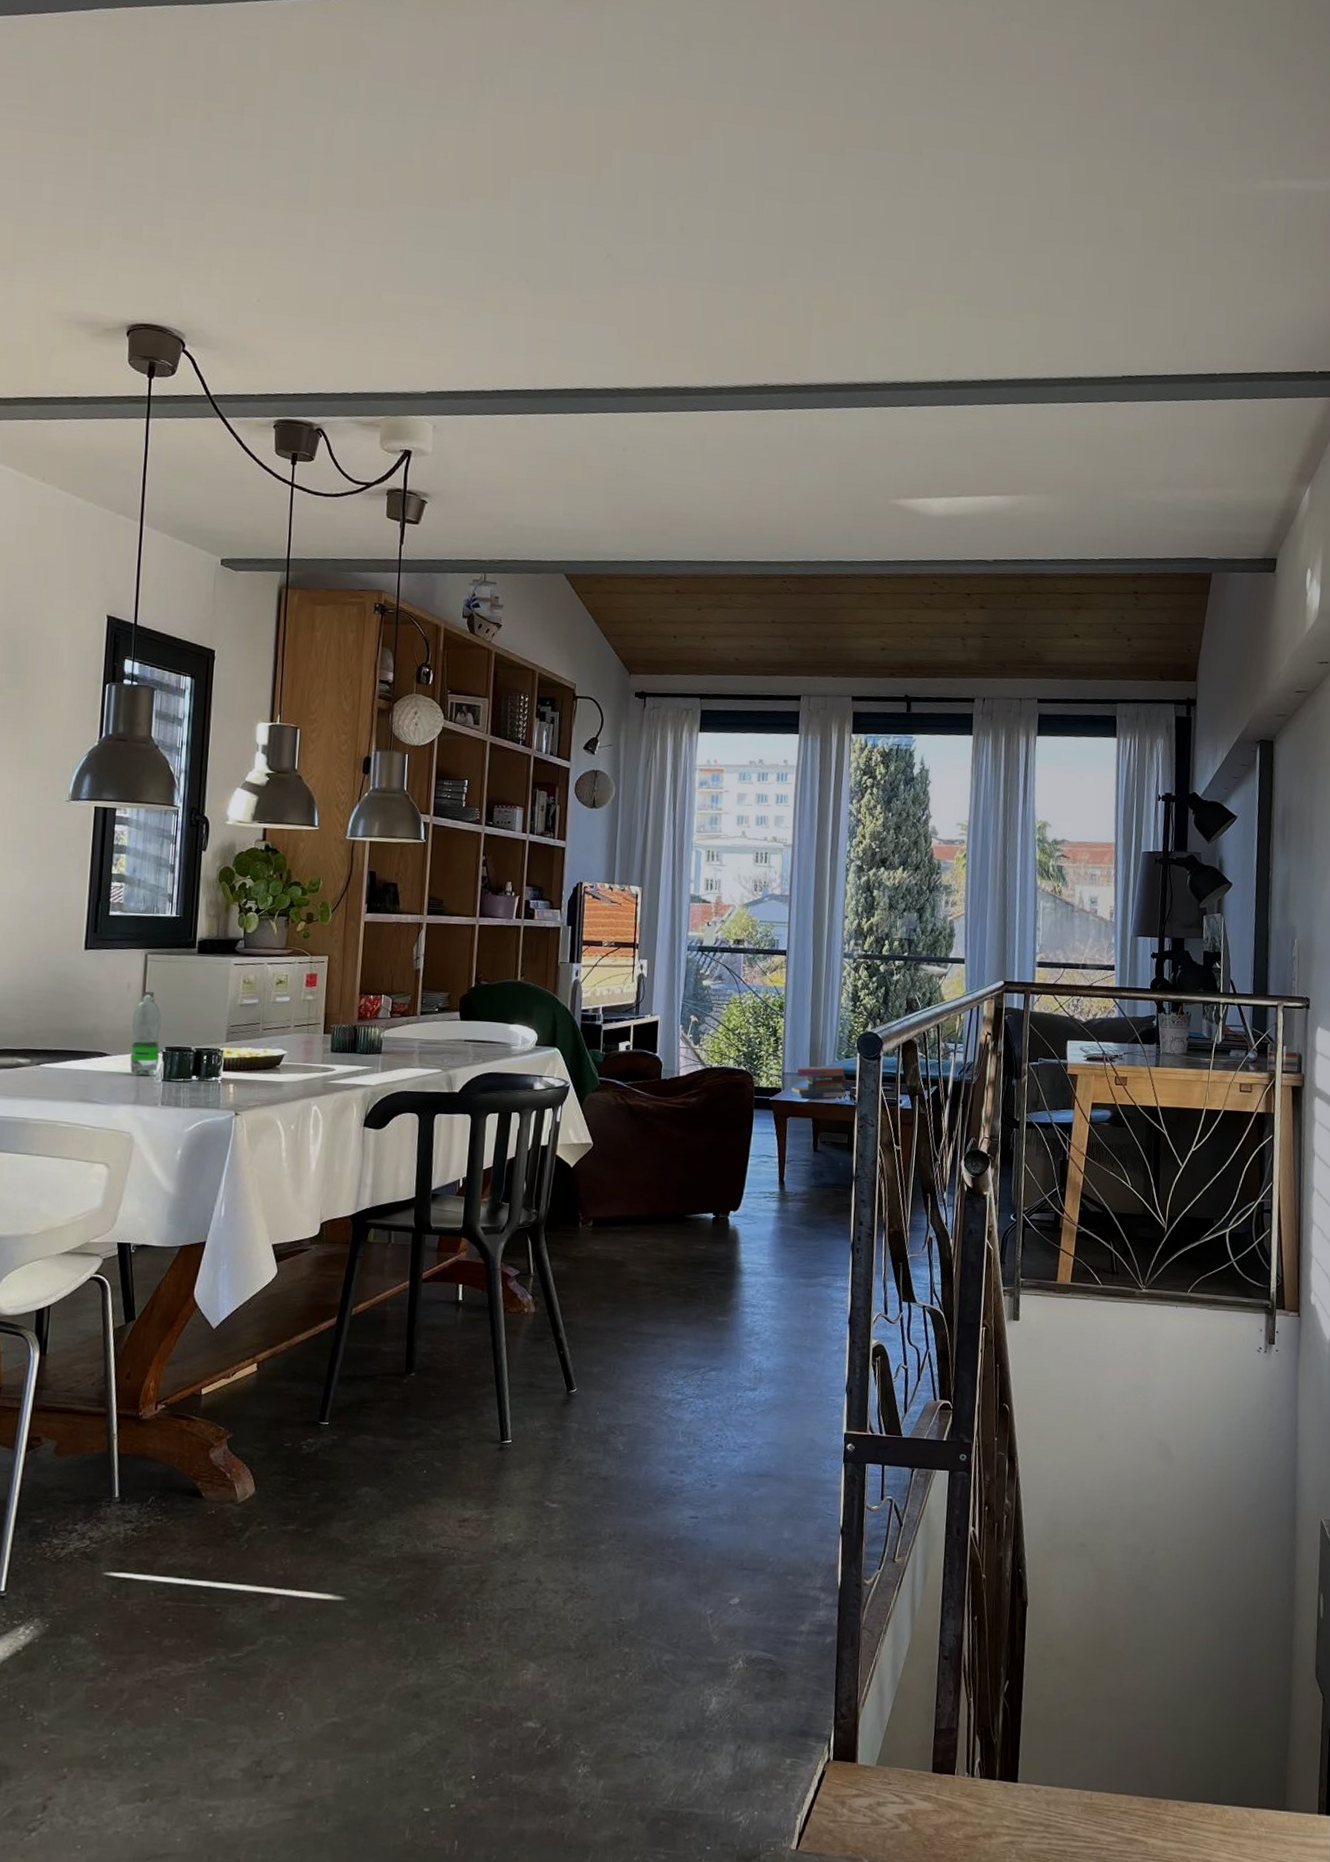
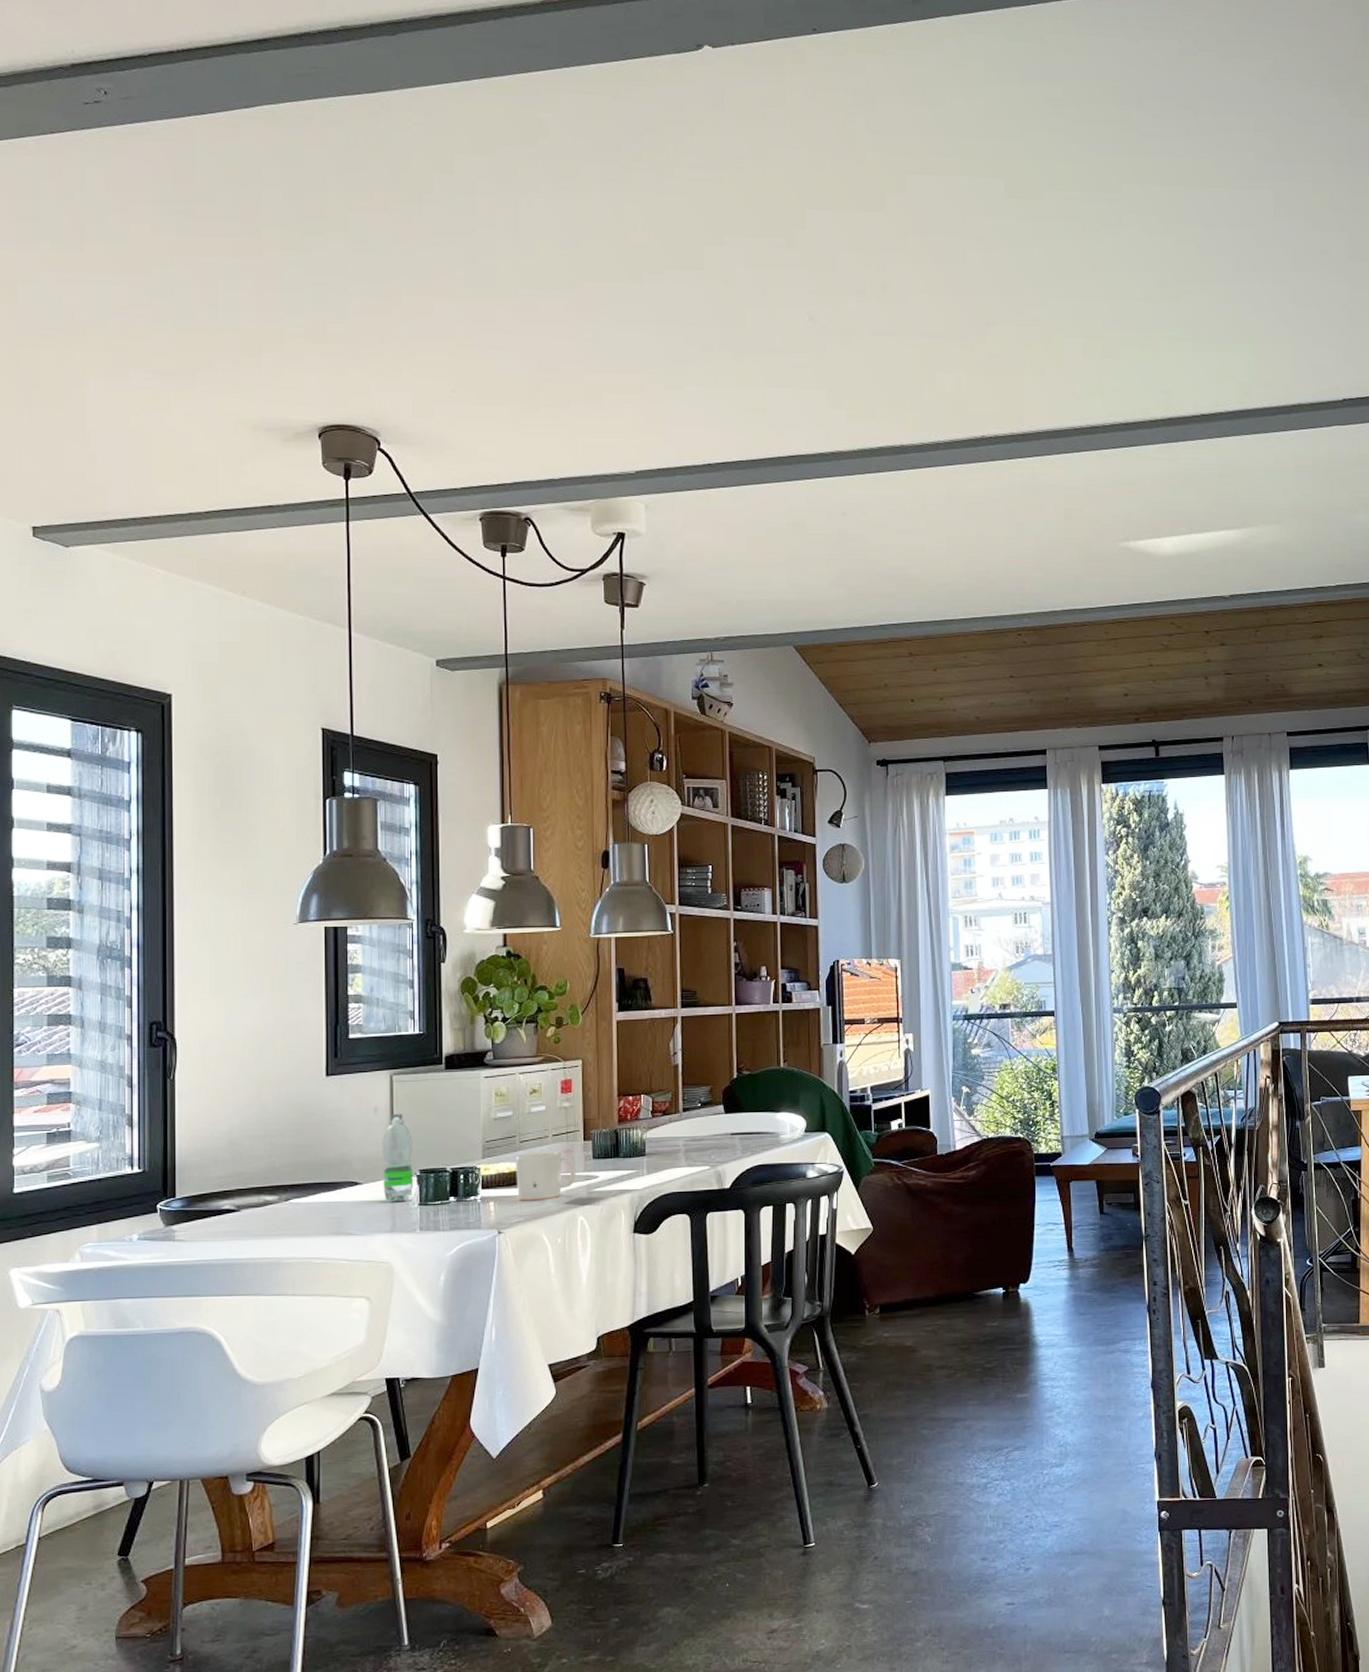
mug: none [256,1041,314,1088] -> present [516,1152,576,1201]
books: present [791,1066,848,1099] -> none [1072,1124,1129,1161]

